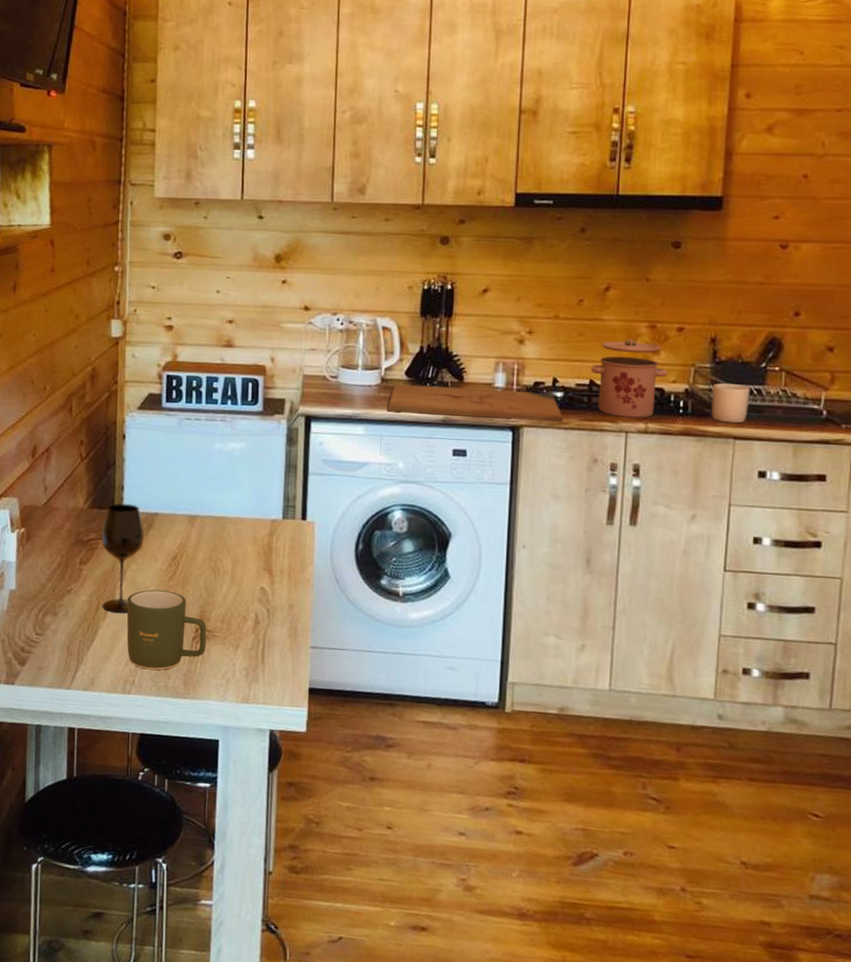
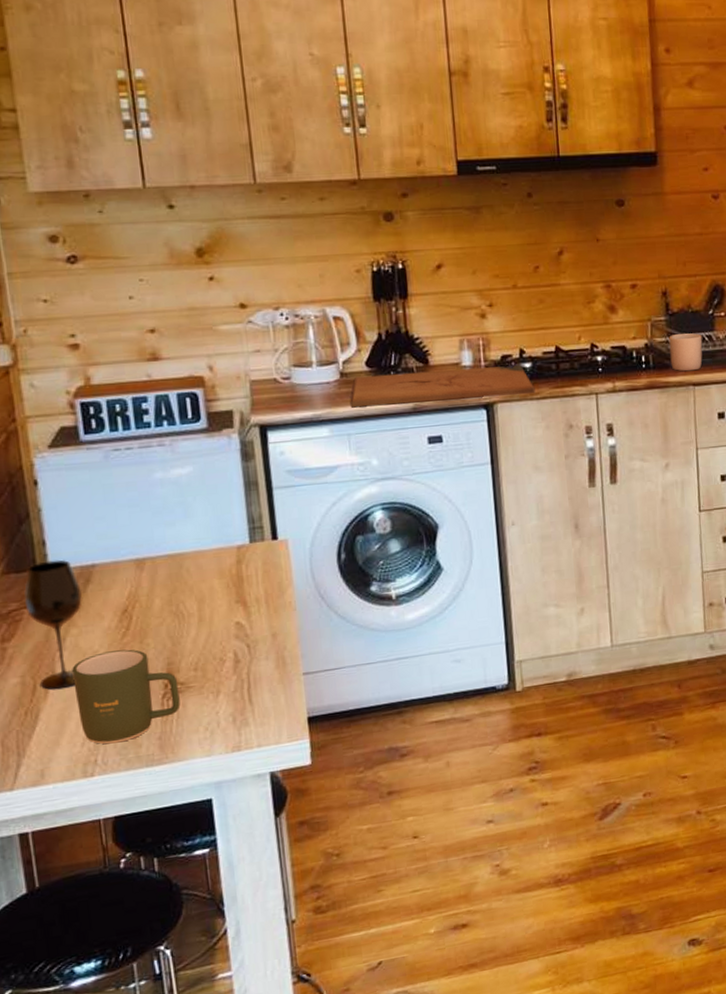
cooking pot: present [590,338,668,418] -> none [554,300,627,380]

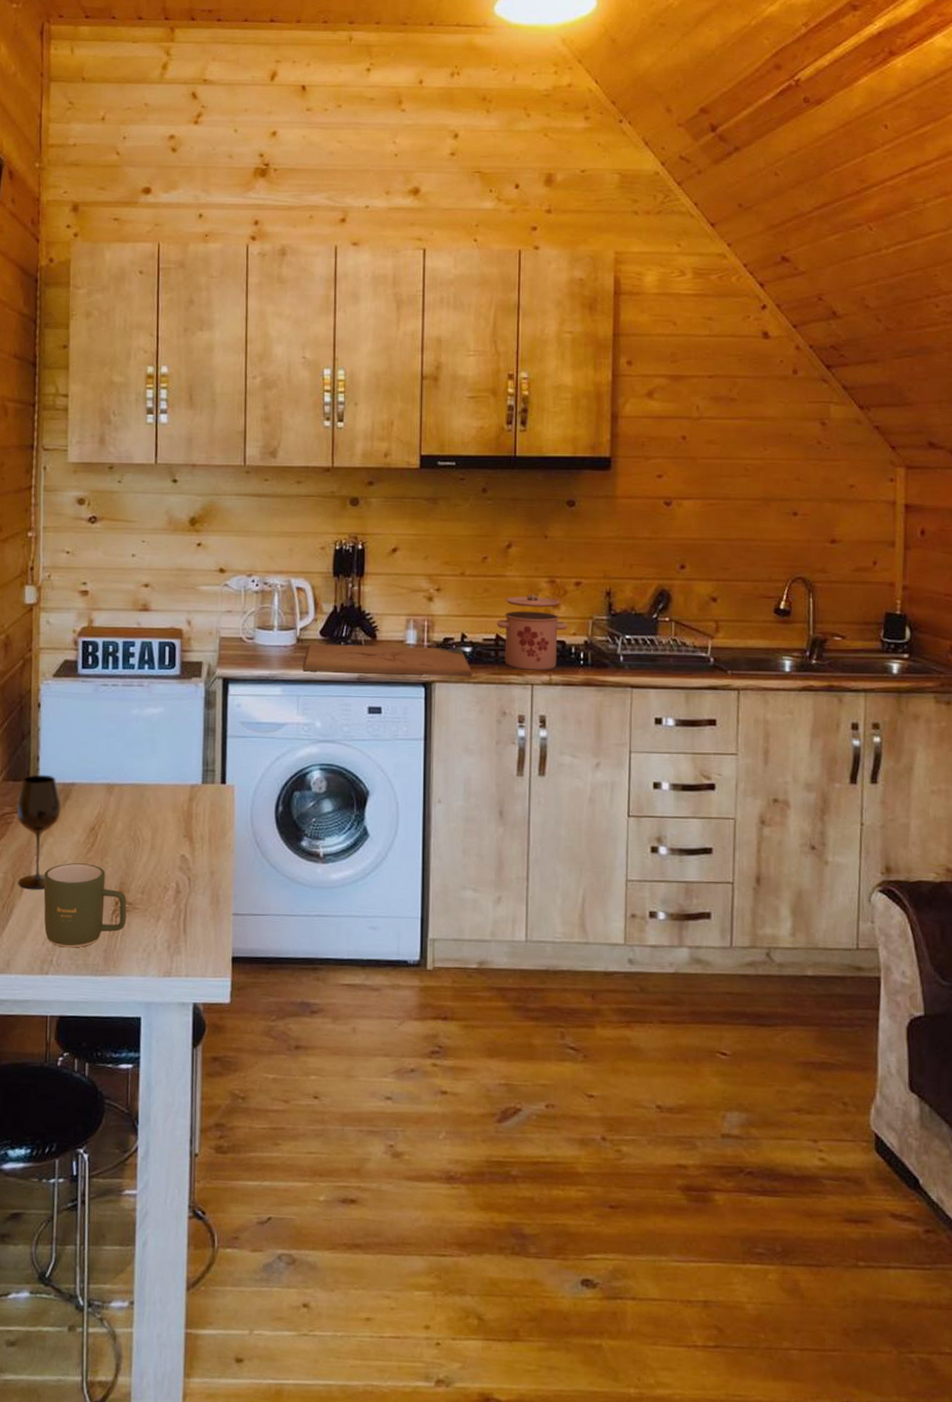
cooking pot: none [554,300,627,380] -> present [496,593,568,670]
mug: present [669,333,703,372] -> none [609,634,644,673]

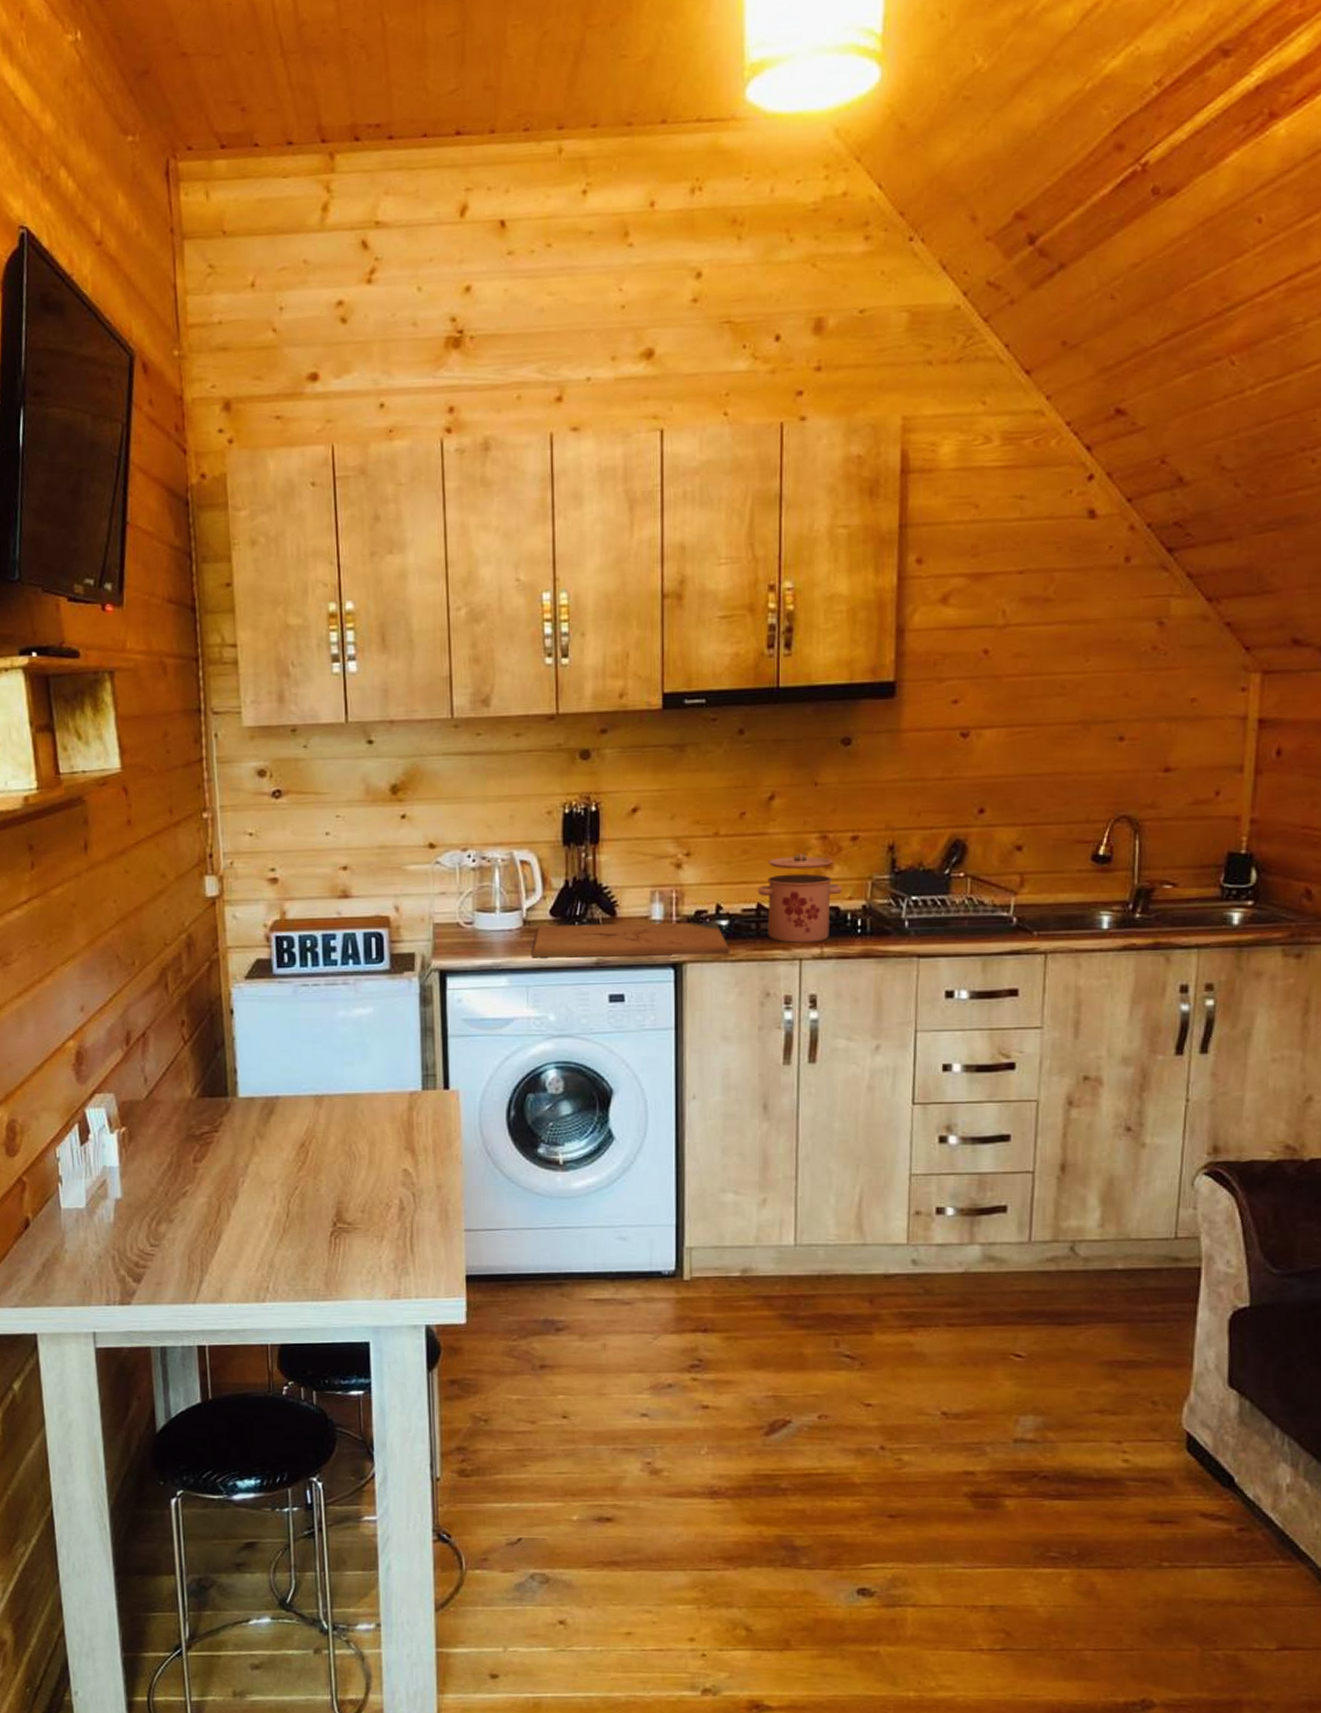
wine glass: present [16,774,62,890] -> none [215,1088,266,1214]
mug: present [43,863,127,948] -> none [252,1183,347,1273]

